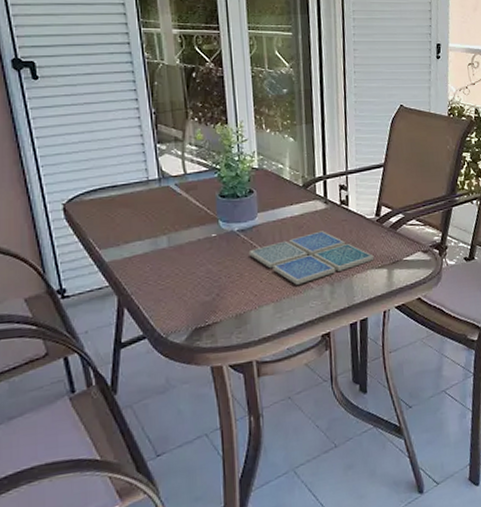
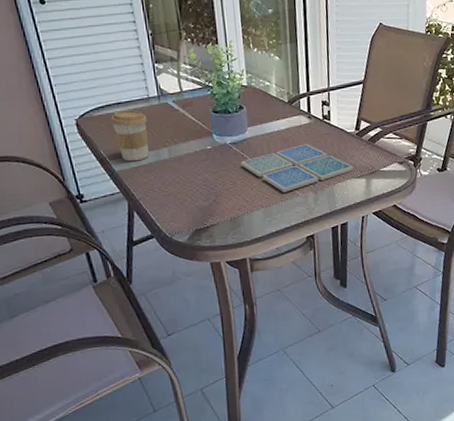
coffee cup: none [103,194,145,251] -> present [110,110,149,162]

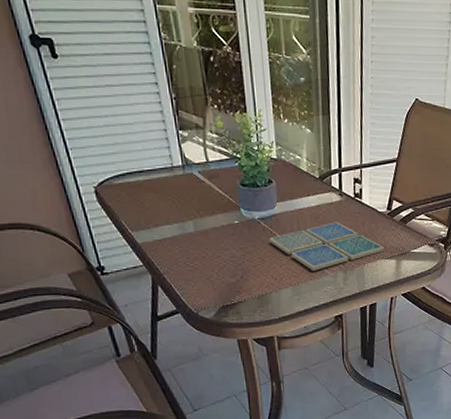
coffee cup: present [110,110,149,162] -> none [131,179,173,234]

